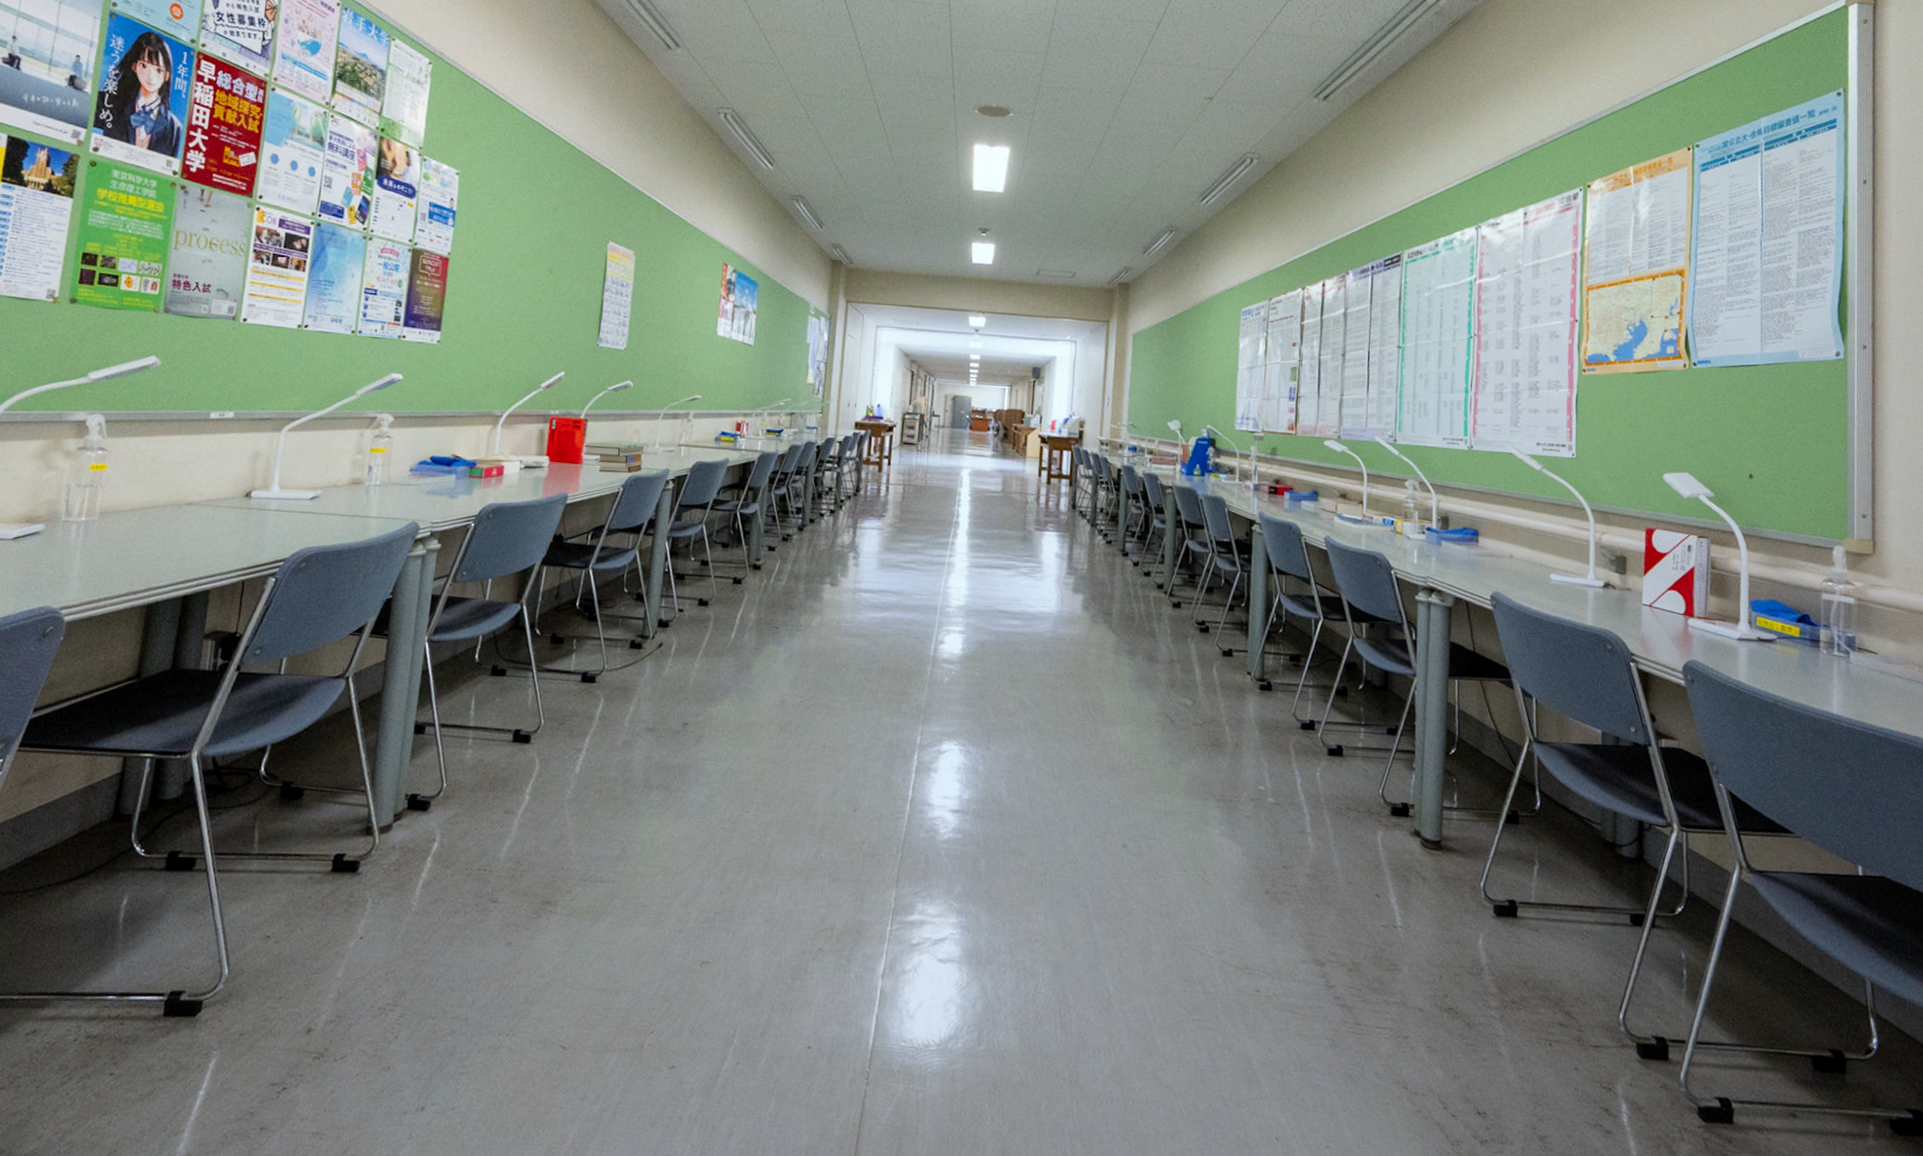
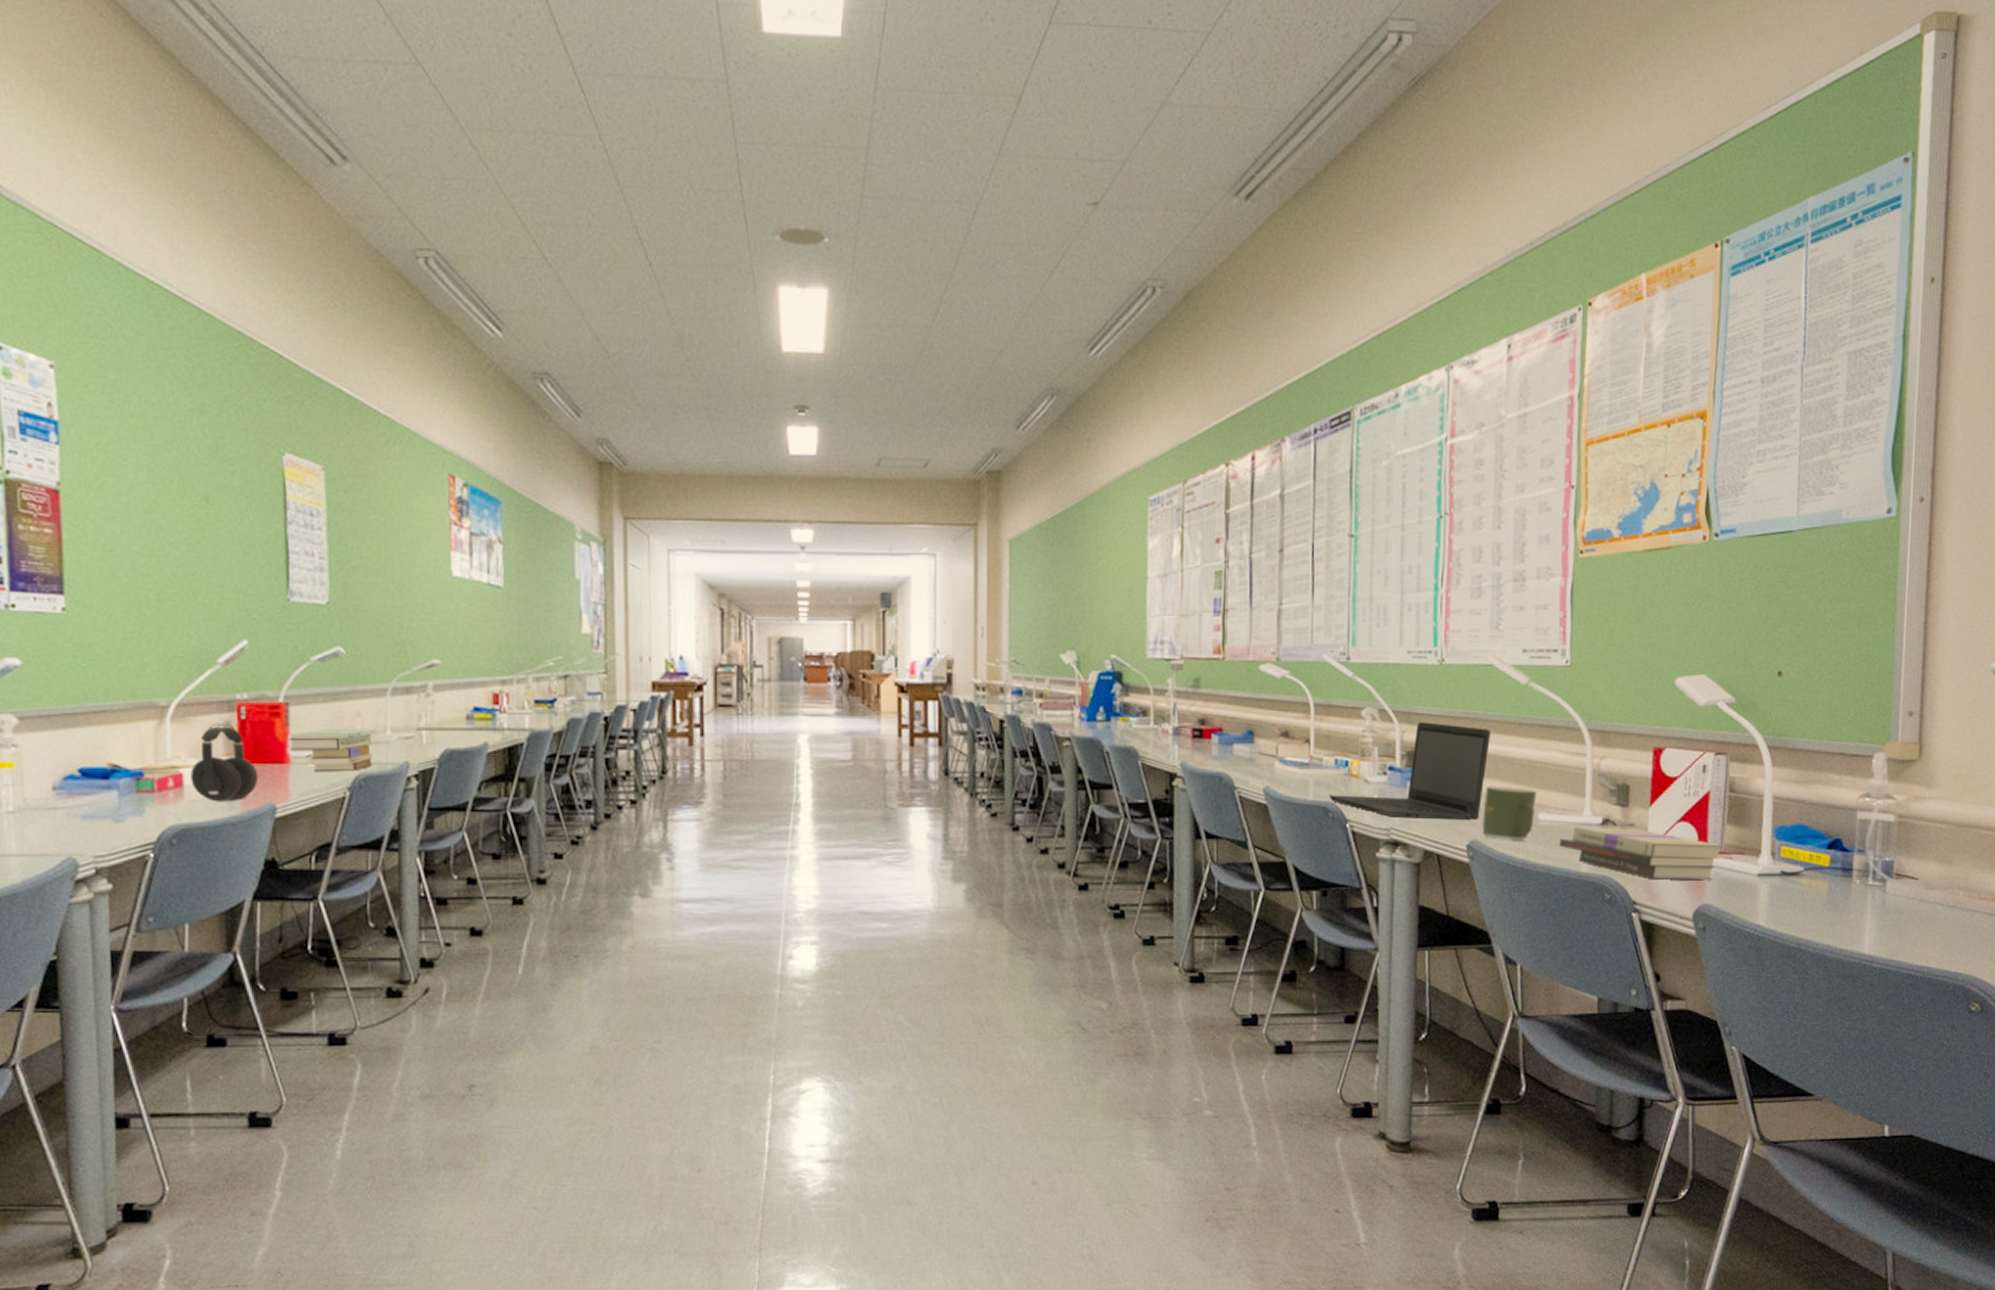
headphones: none [509,430,559,489] -> present [190,723,259,802]
laptop: none [1377,494,1510,576] -> present [1328,722,1490,821]
mug: none [1503,549,1549,595] -> present [1482,786,1537,840]
books: none [1568,588,1706,641] -> present [1559,827,1722,881]

